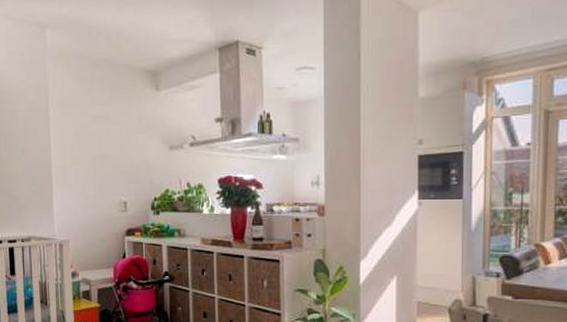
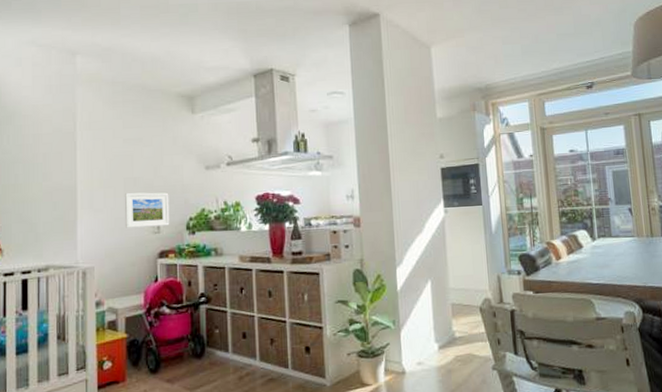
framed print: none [95,171,136,205] -> present [125,192,170,228]

